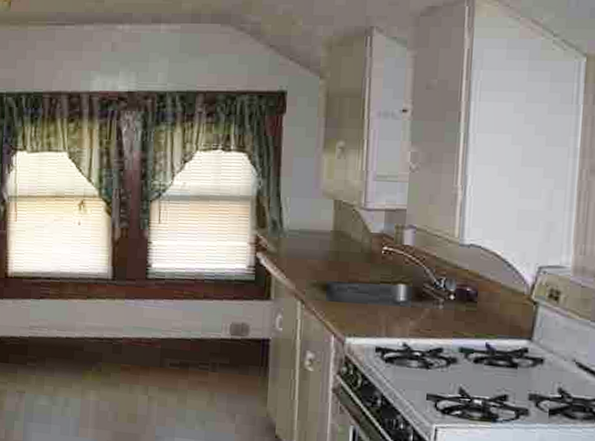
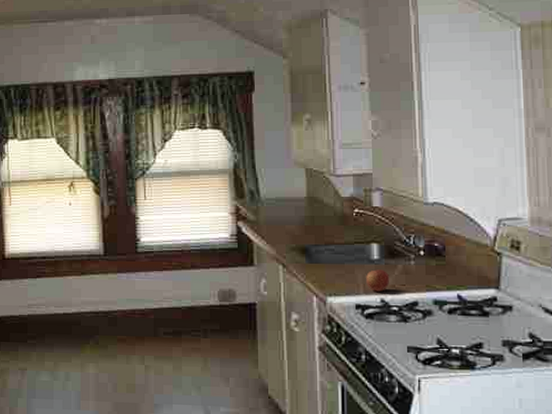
apple: none [389,312,415,335] -> present [366,269,390,292]

